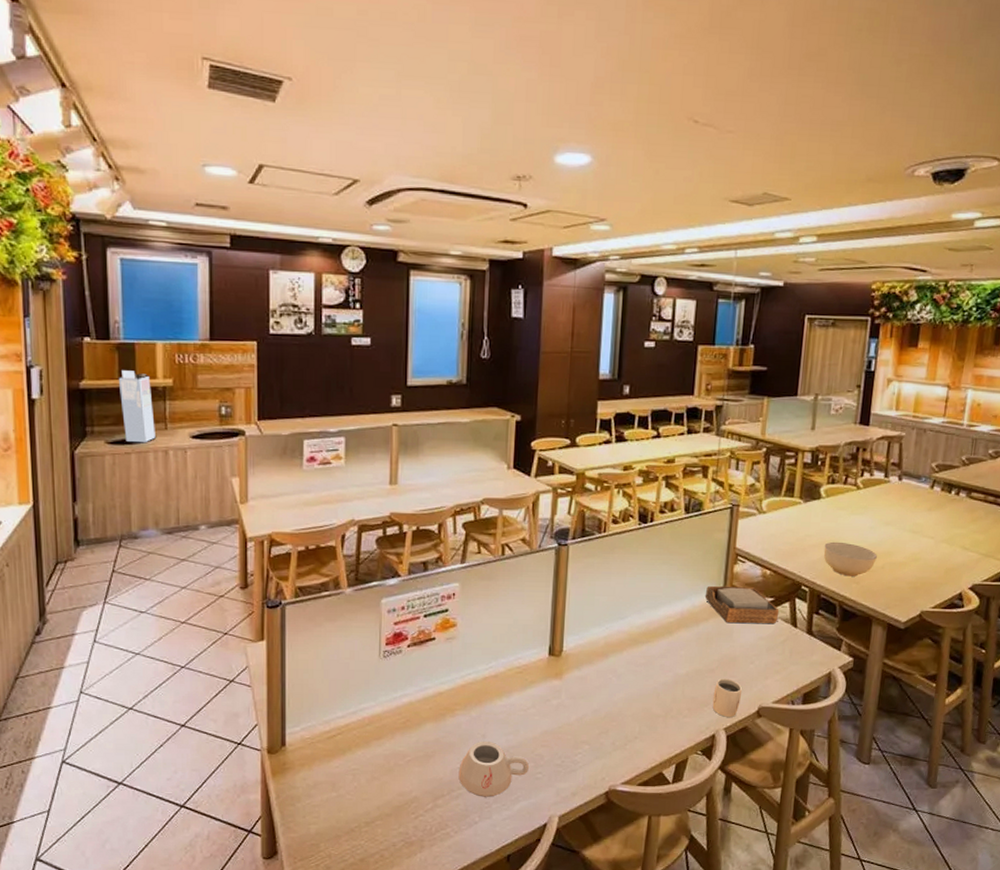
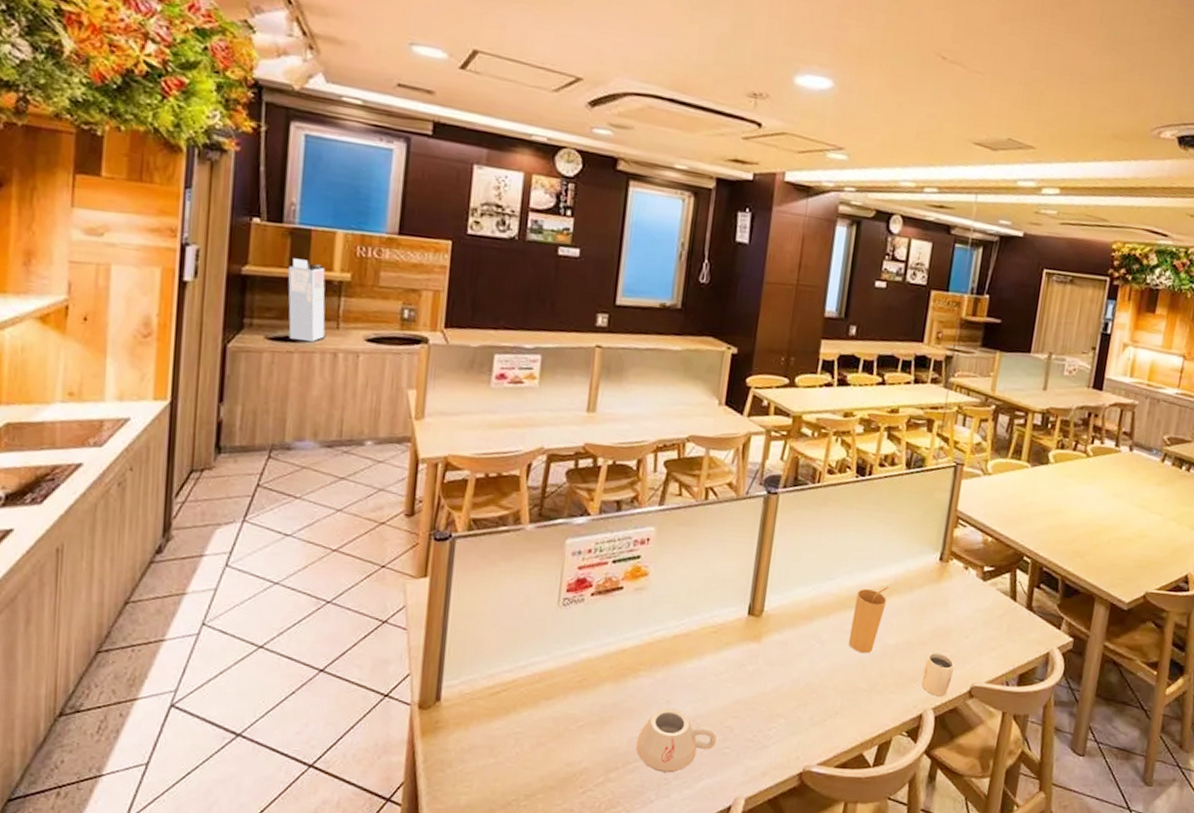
cup: none [642,621,676,683] -> present [848,586,889,654]
napkin holder: present [705,585,779,624] -> none [921,549,999,596]
bowl: present [823,541,877,577] -> none [1048,511,1104,550]

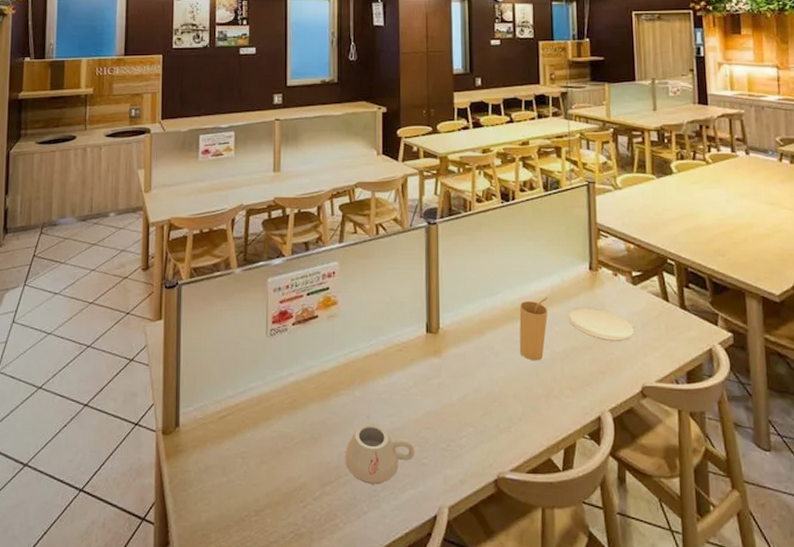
product box: present [287,258,326,343] -> none [49,82,77,142]
plate: none [906,599,974,639] -> present [567,307,634,341]
mug: present [921,652,954,696] -> none [593,356,622,397]

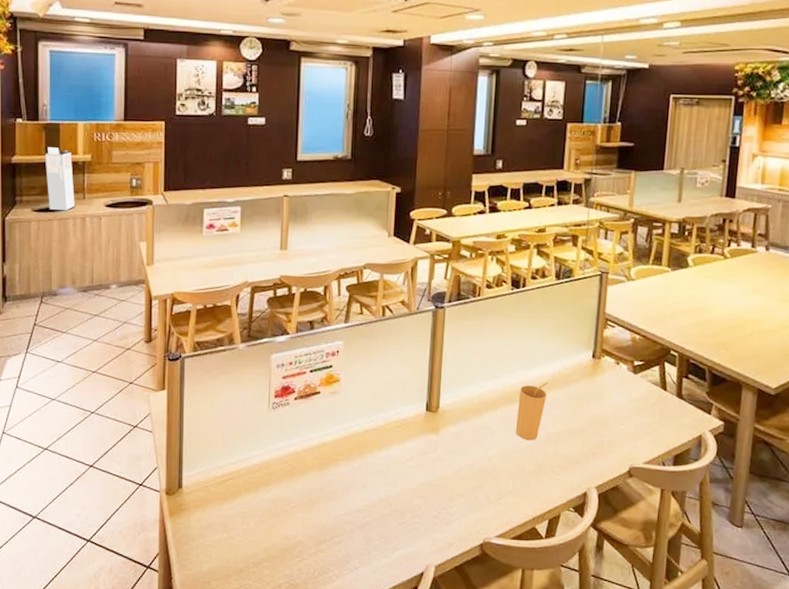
product box: none [49,82,77,142] -> present [44,147,75,211]
cup: present [345,422,415,484] -> none [340,490,408,545]
plate: present [567,307,634,341] -> none [565,392,629,425]

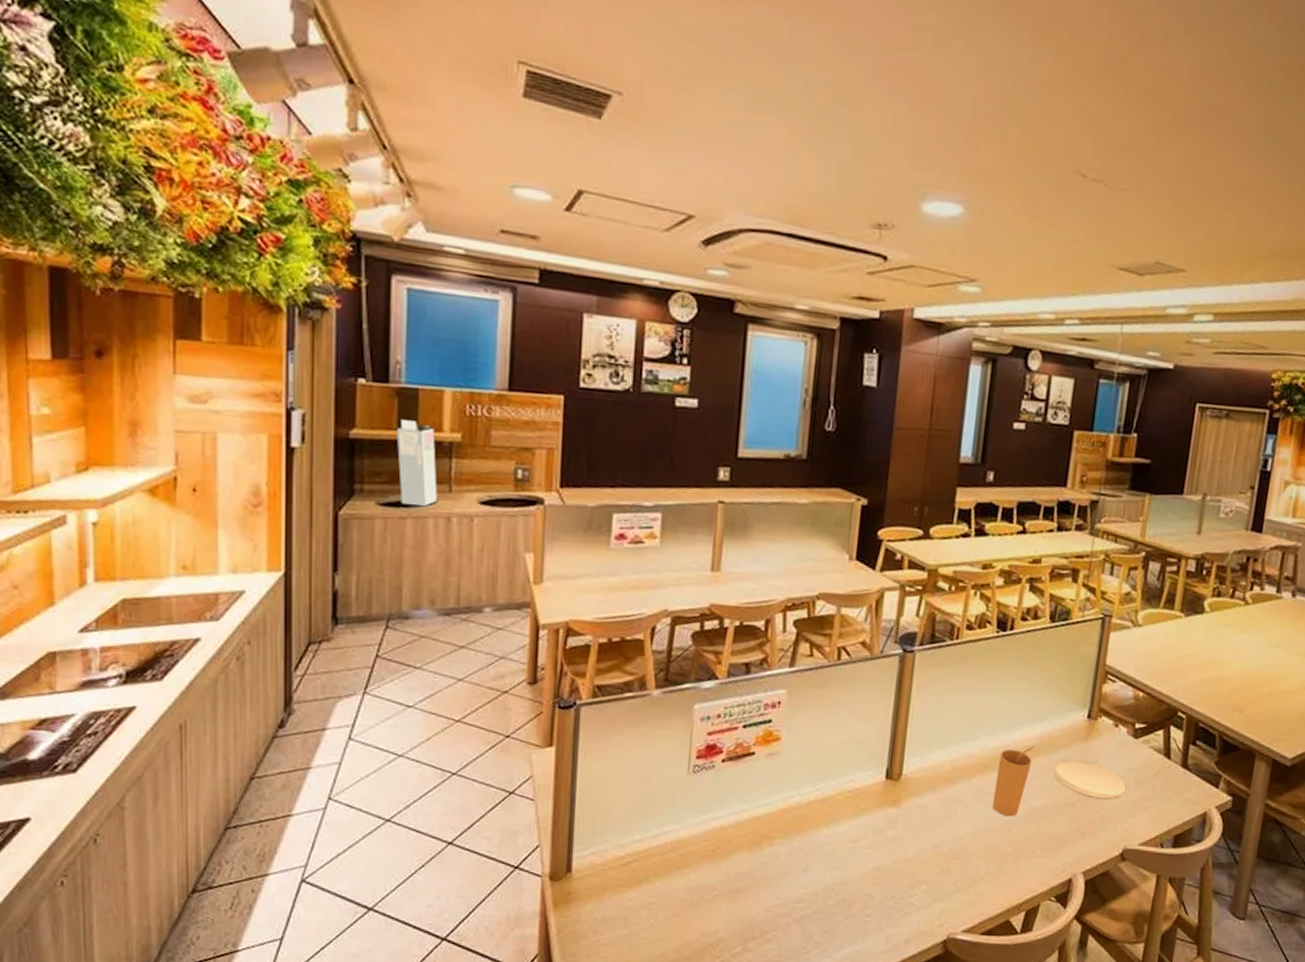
plate: none [565,392,629,425] -> present [1052,759,1126,799]

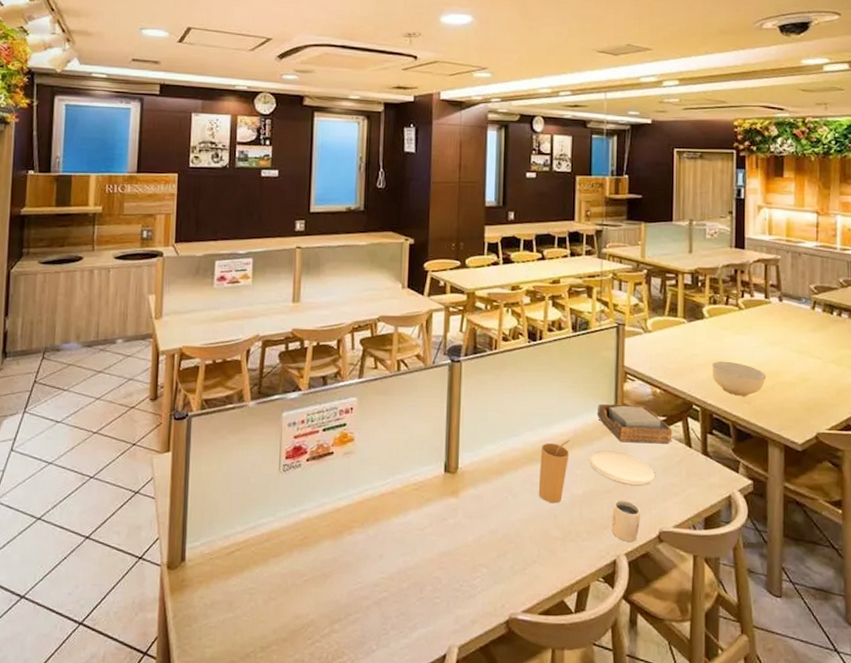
product box: present [396,419,438,507] -> none [54,199,84,263]
napkin holder: none [1068,707,1152,755] -> present [596,403,673,444]
mug: none [1070,814,1105,859] -> present [611,500,640,542]
bowl: none [1204,663,1264,704] -> present [712,361,766,396]

